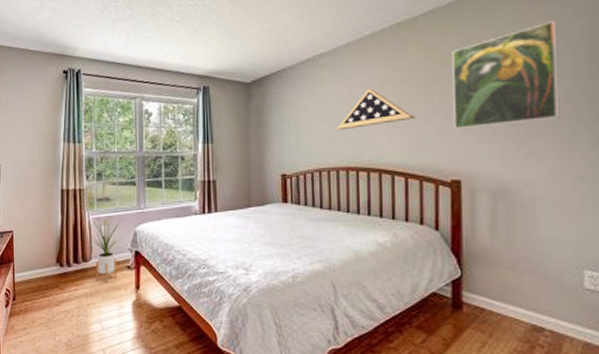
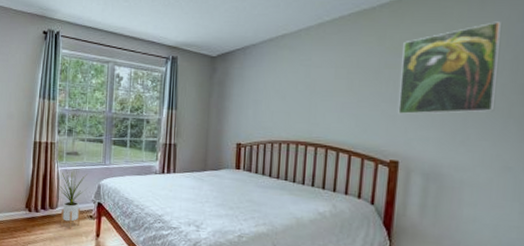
display case: present [335,89,416,131] -> none [290,71,365,107]

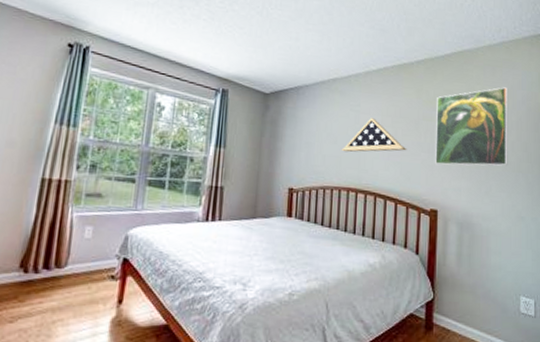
house plant: present [57,169,87,229] -> none [69,215,112,294]
display case: none [290,71,365,107] -> present [341,118,407,153]

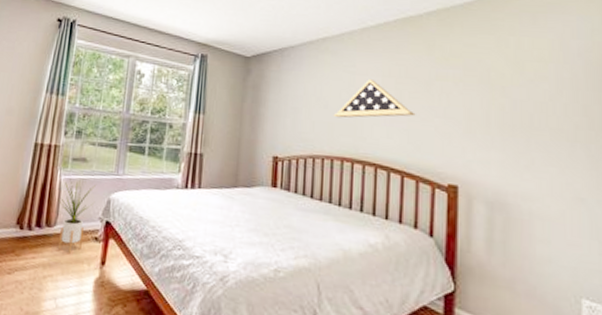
house plant: none [69,215,112,294] -> present [57,178,96,253]
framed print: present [435,87,508,166] -> none [454,37,559,135]

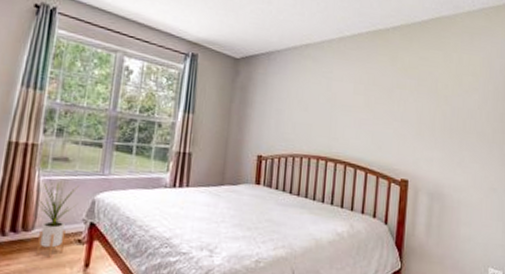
display case: present [333,79,416,118] -> none [312,85,380,120]

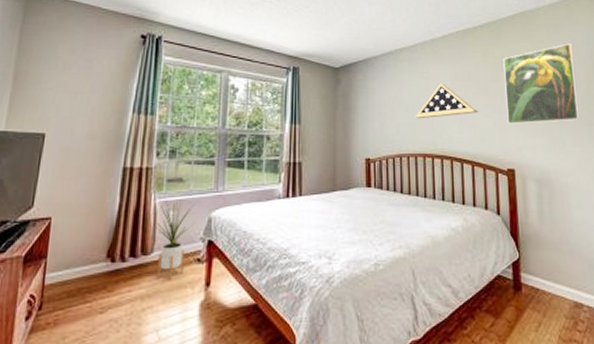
display case: none [312,85,380,120] -> present [414,84,479,119]
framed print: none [408,55,486,137] -> present [503,43,580,125]

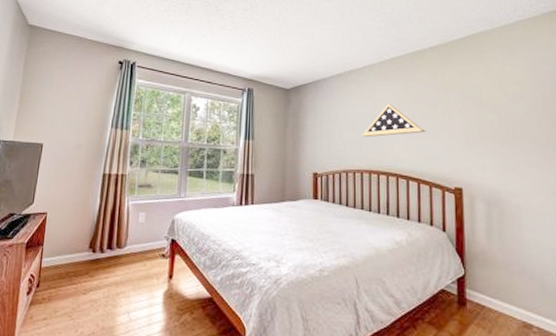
house plant: present [153,201,195,280] -> none [126,203,161,271]
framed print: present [503,43,580,125] -> none [453,64,535,145]

